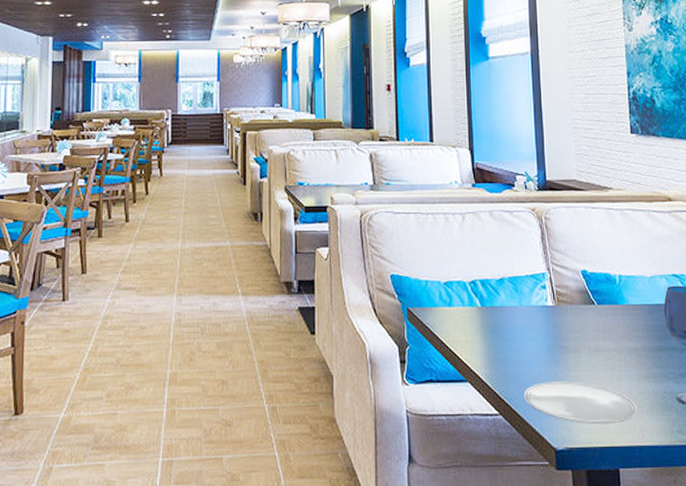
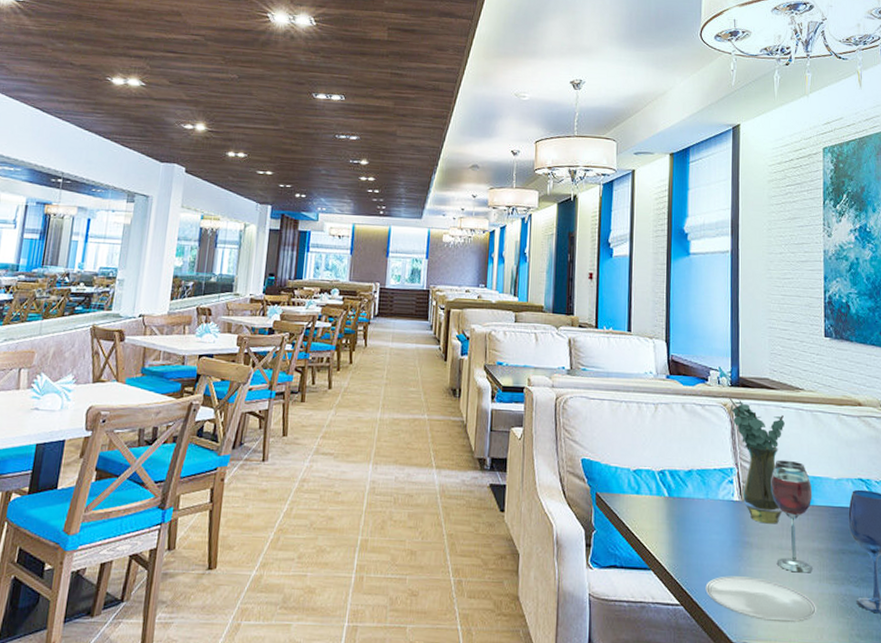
vase: none [537,202,598,327] -> present [729,398,785,524]
wineglass: none [584,261,631,373] -> present [771,459,813,573]

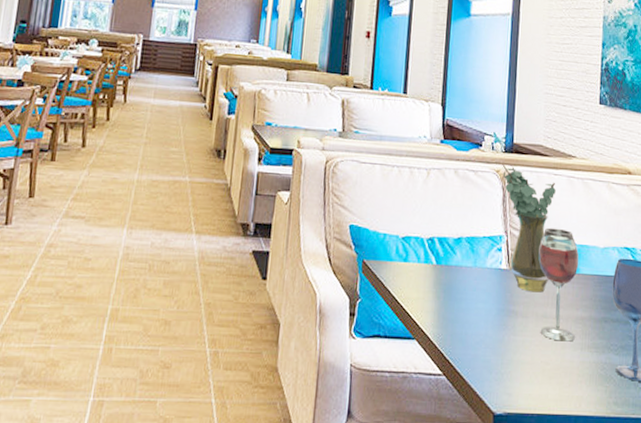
plate: present [705,576,817,623] -> none [468,345,578,392]

